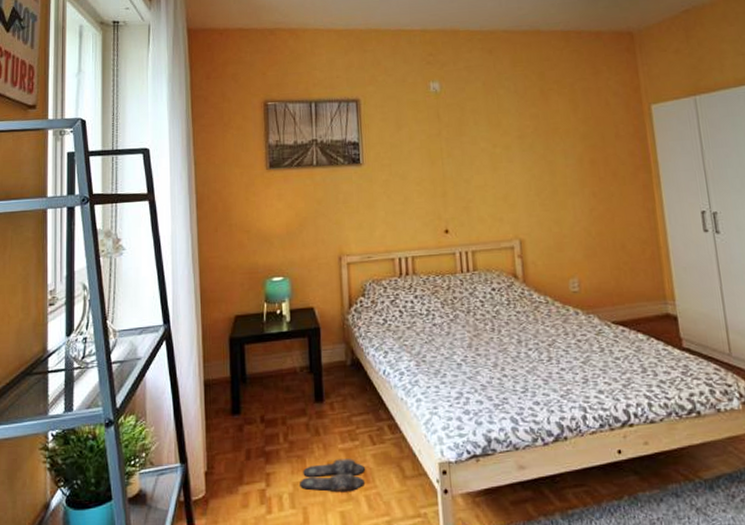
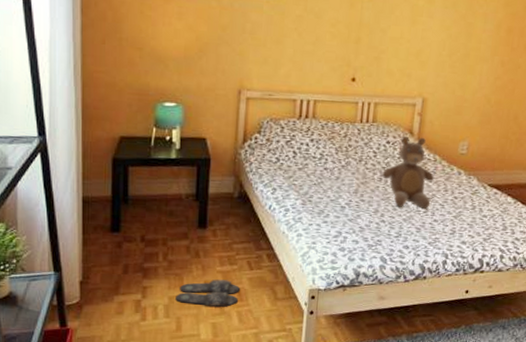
teddy bear: none [493,279,553,358] -> present [382,136,435,209]

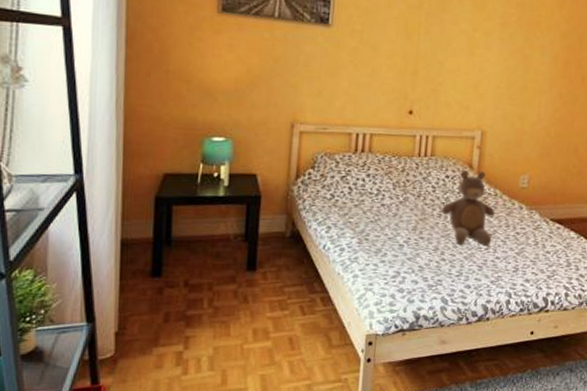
slippers: present [175,279,240,307] -> none [221,326,291,357]

